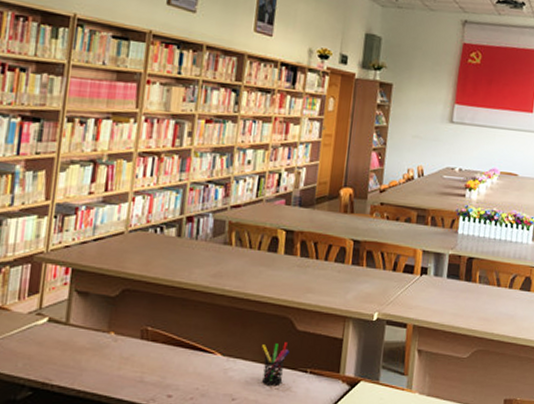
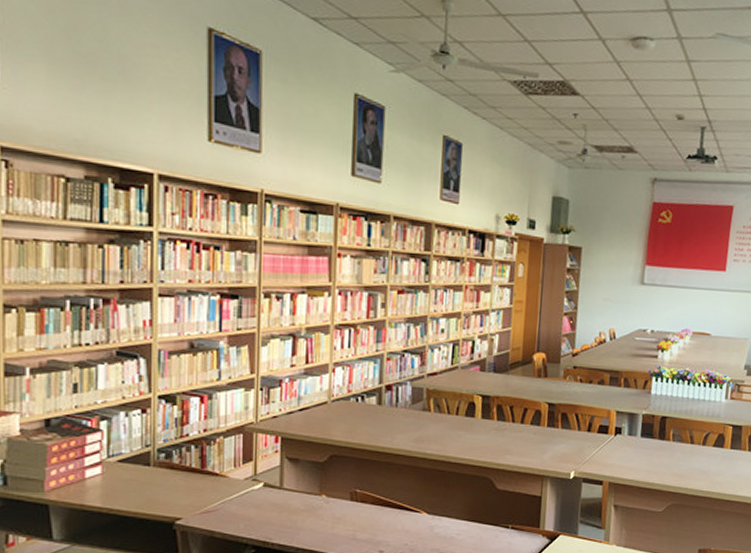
pen holder: present [262,342,289,385] -> none [465,501,491,540]

